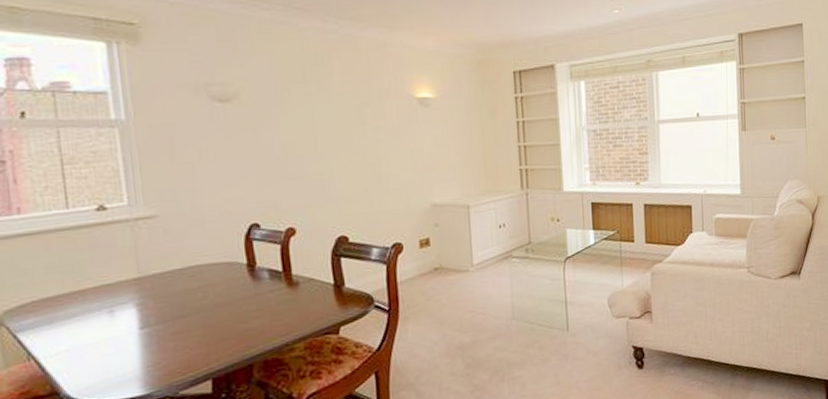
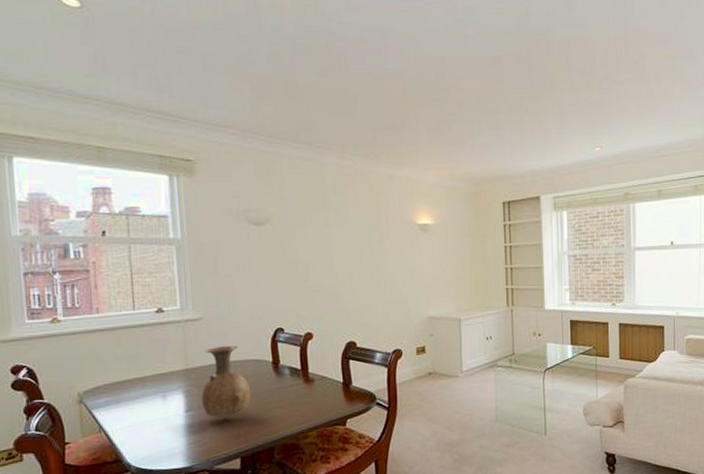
vase: none [159,247,222,336] -> present [201,346,251,420]

